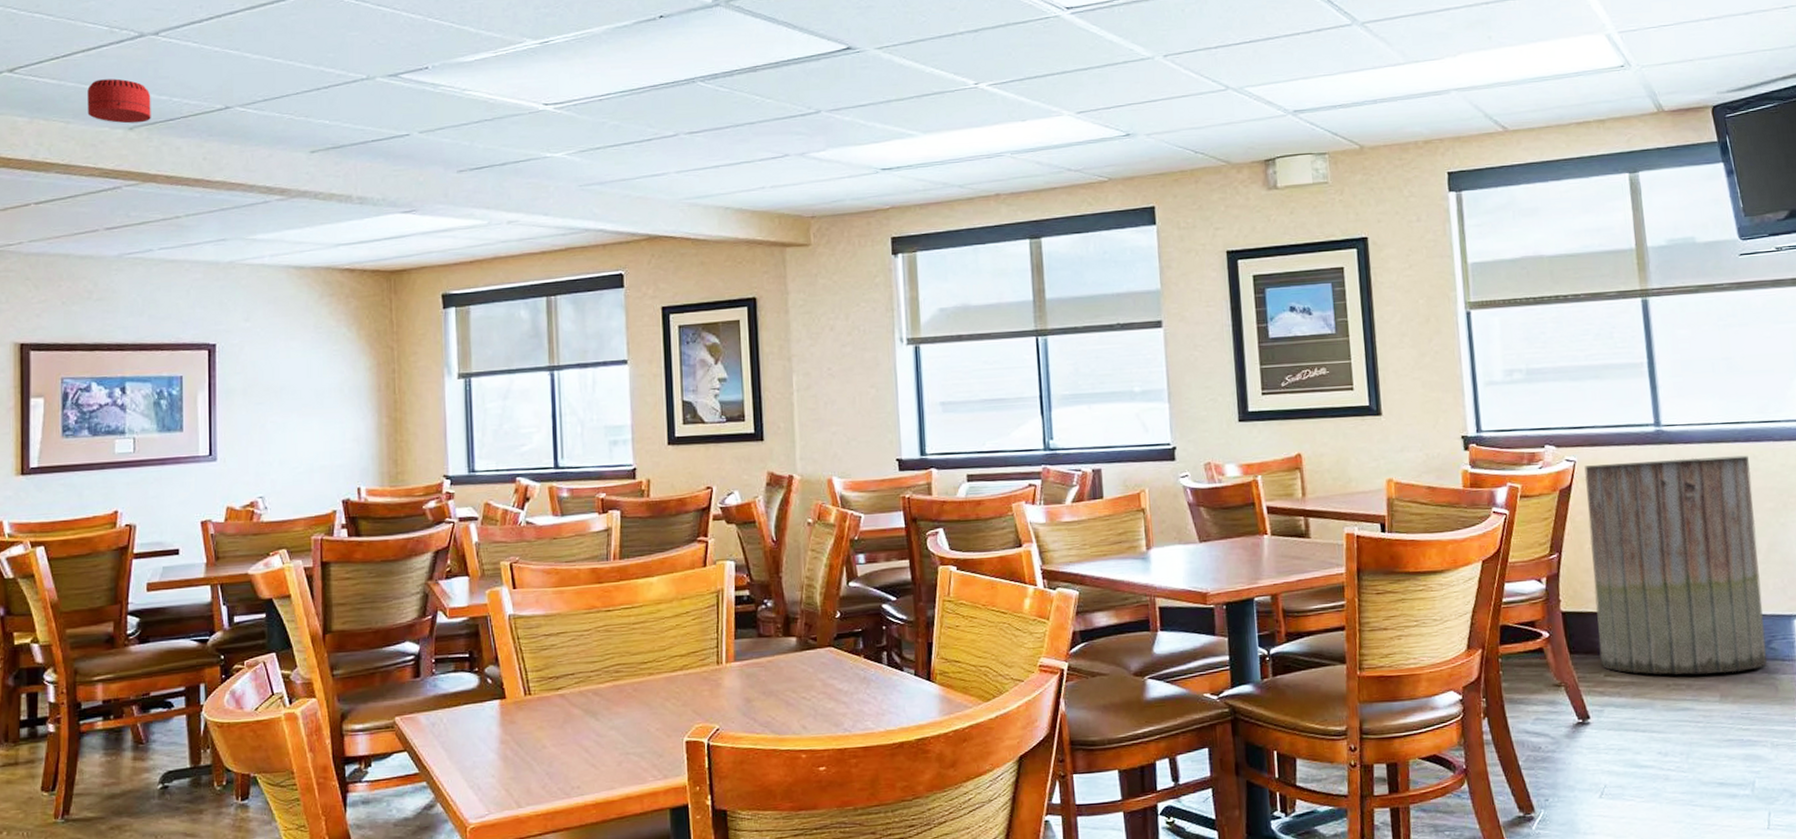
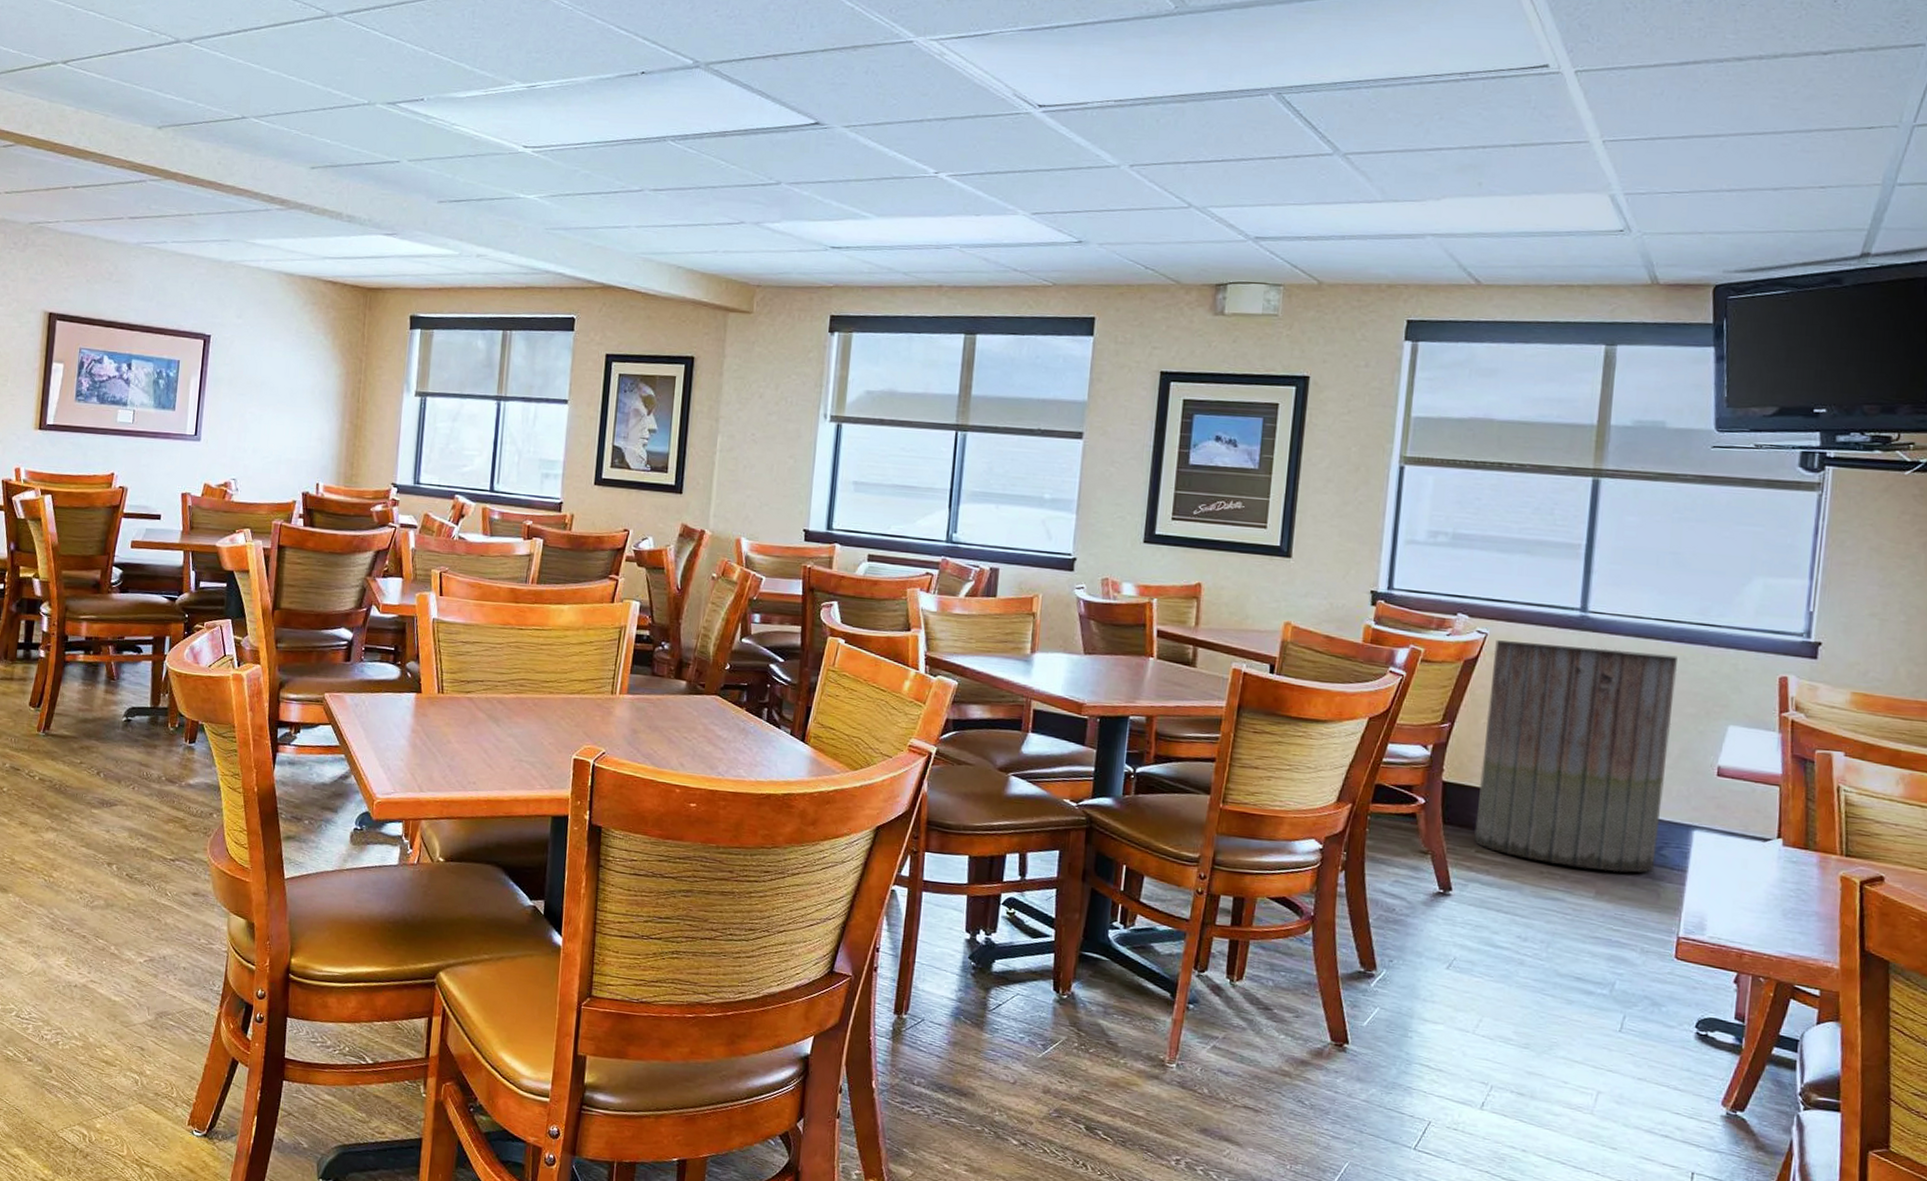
smoke detector: present [87,78,151,124] -> none [124,79,180,123]

